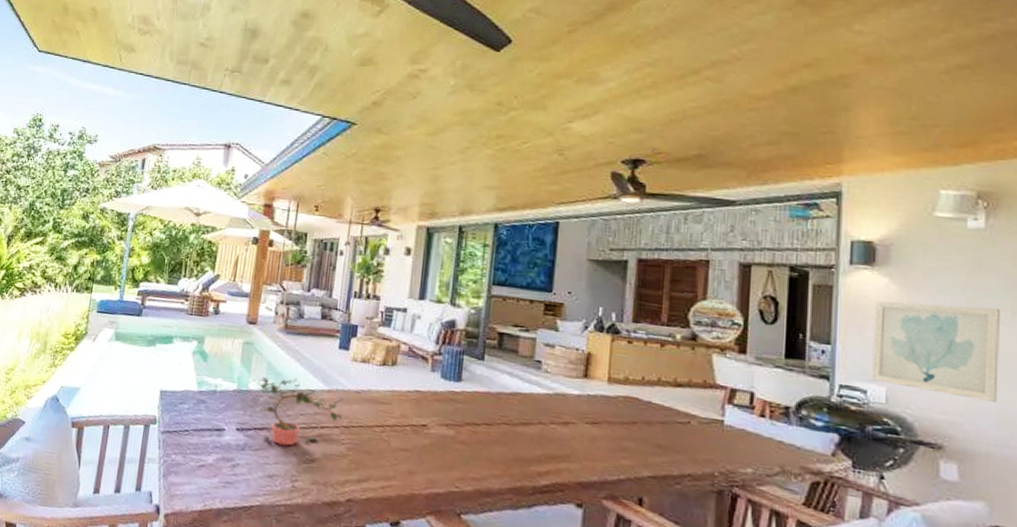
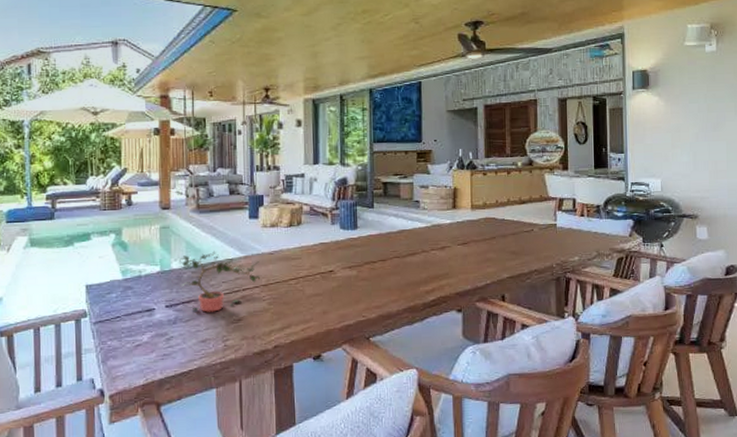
wall art: present [871,301,1000,402] -> none [650,110,729,178]

